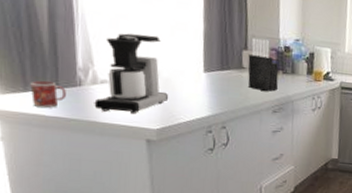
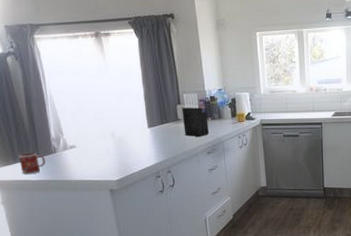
coffee maker: present [94,33,169,114] -> none [67,104,123,171]

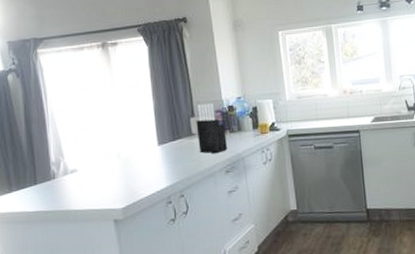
mug: present [18,152,45,175] -> none [14,179,43,206]

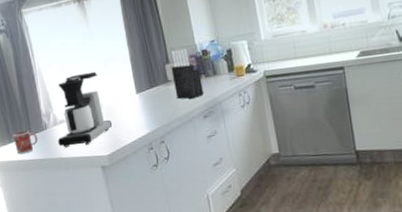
mug: none [14,179,43,206] -> present [13,130,38,155]
coffee maker: none [66,120,130,199] -> present [57,71,113,148]

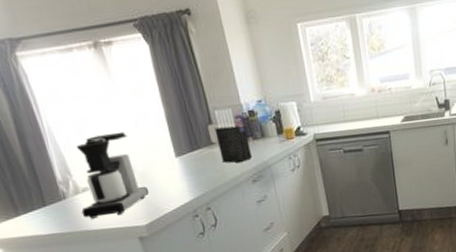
mug: present [13,130,38,155] -> none [19,200,55,229]

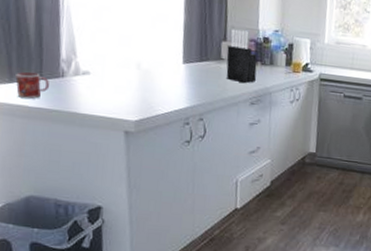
mug: none [19,200,55,229] -> present [15,71,49,100]
coffee maker: present [77,131,150,219] -> none [75,25,148,106]

